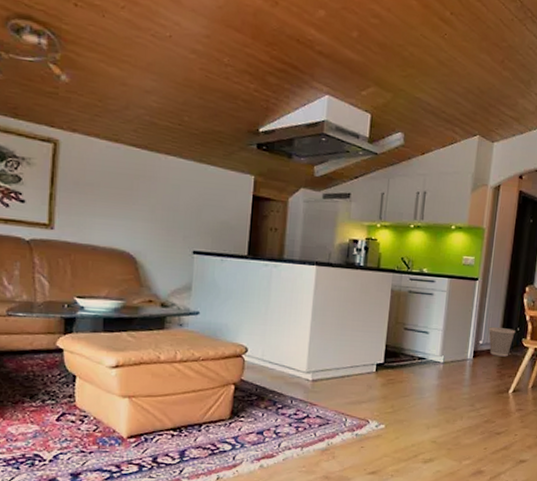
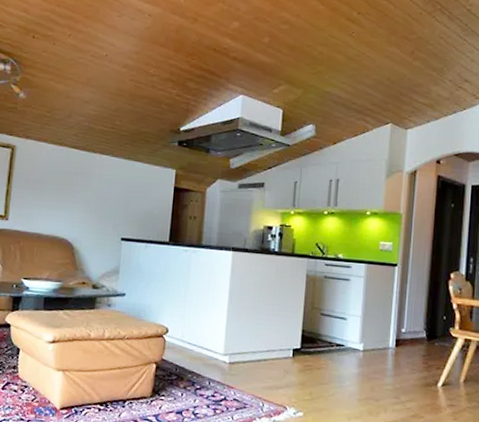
wastebasket: present [488,327,515,357] -> none [410,315,441,347]

